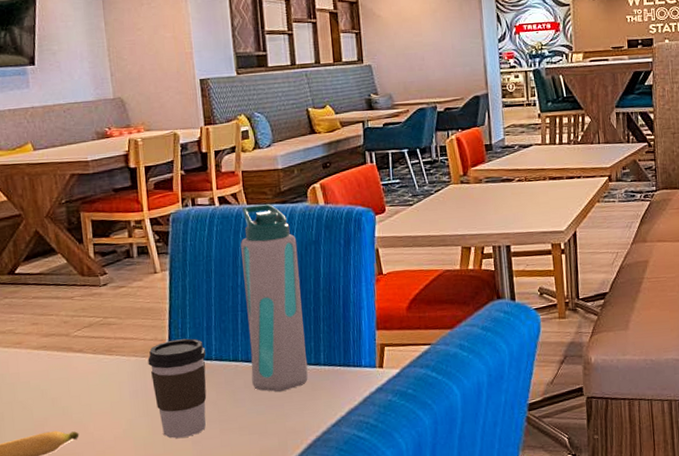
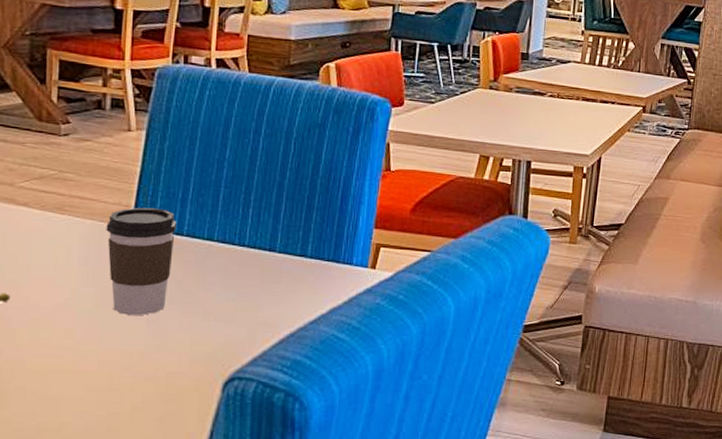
water bottle: present [241,204,309,392] -> none [226,74,300,280]

